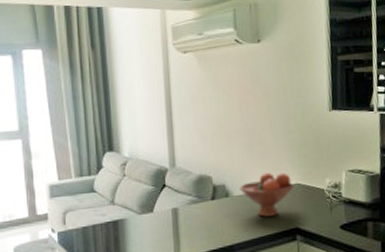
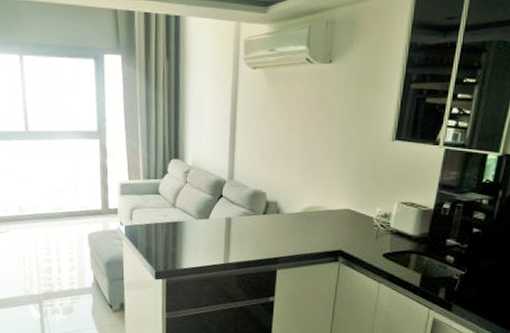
fruit bowl: present [239,172,295,217] -> none [290,195,344,237]

